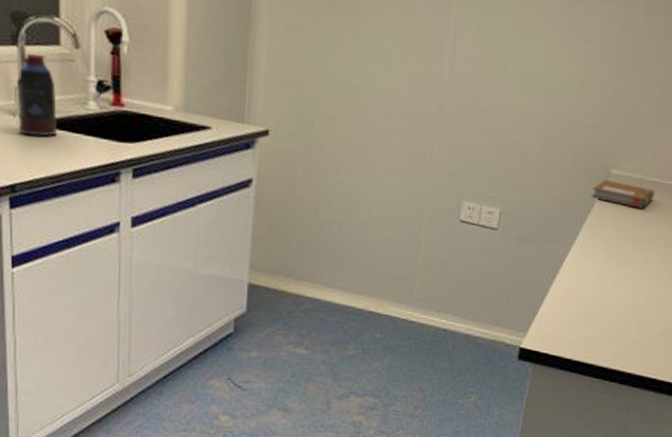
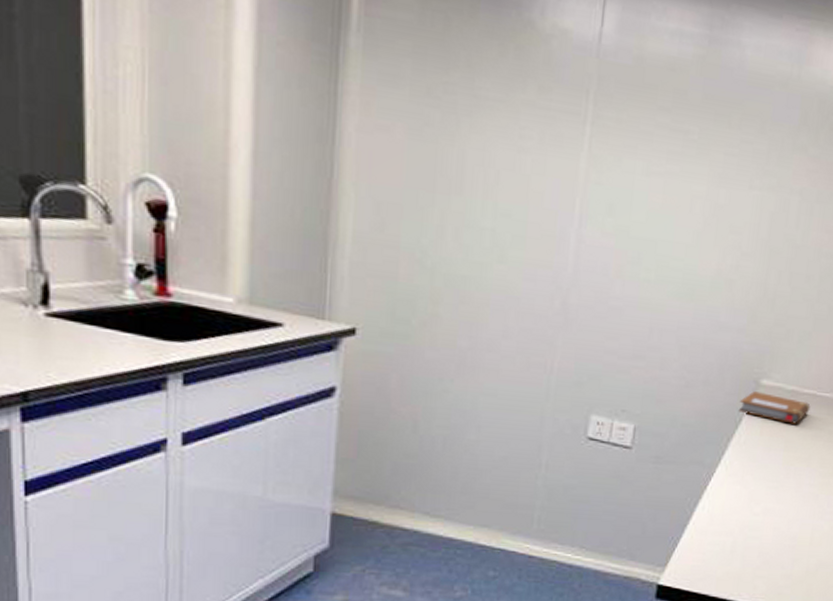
bottle: present [16,53,58,137] -> none [28,227,85,333]

